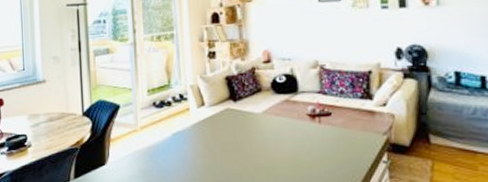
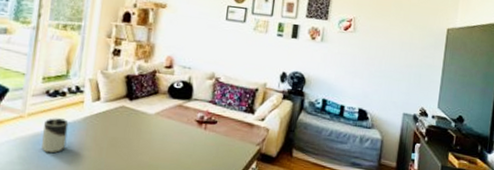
cup: none [157,128,180,164] -> present [41,118,69,153]

